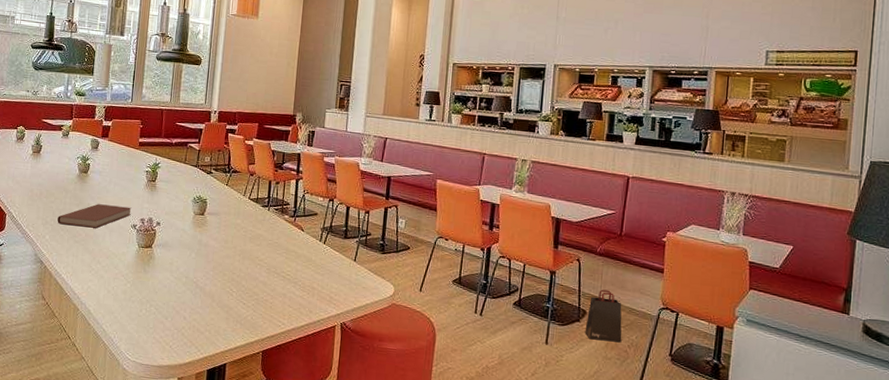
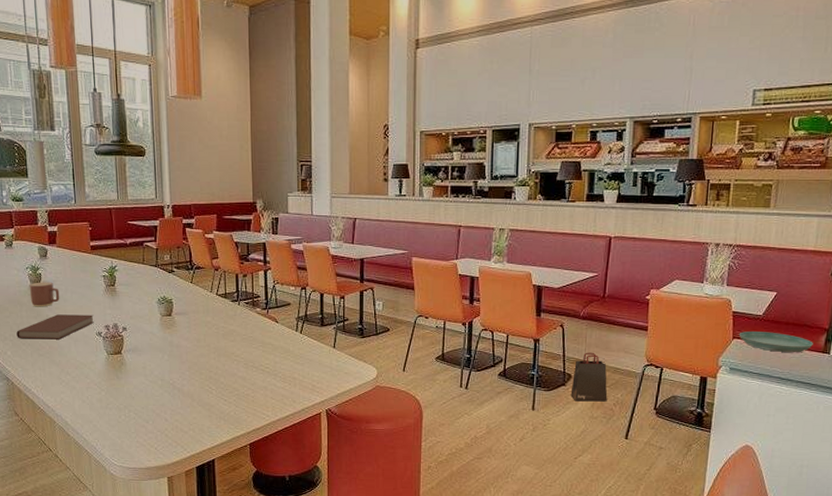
mug: none [76,171,104,196] -> present [29,282,60,307]
saucer: none [755,283,832,311] -> present [738,331,813,353]

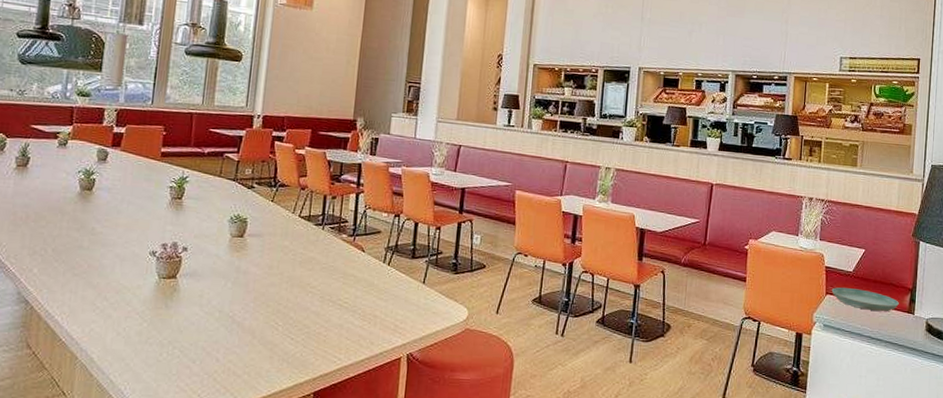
book: present [16,314,94,340] -> none [49,227,151,257]
mug: present [29,282,60,307] -> none [76,188,114,218]
shopping bag: present [570,352,608,402] -> none [669,301,706,356]

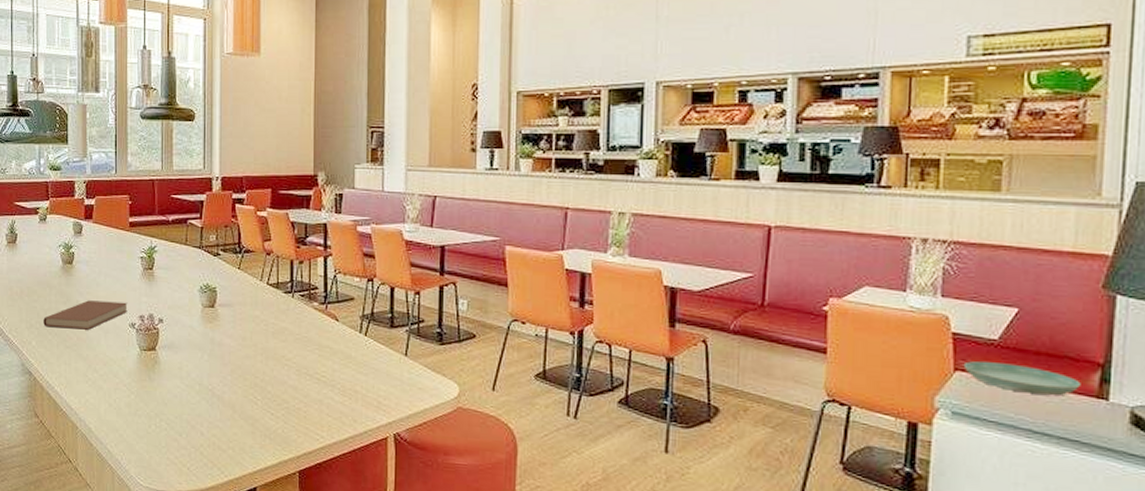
book: none [49,227,151,257] -> present [43,300,128,330]

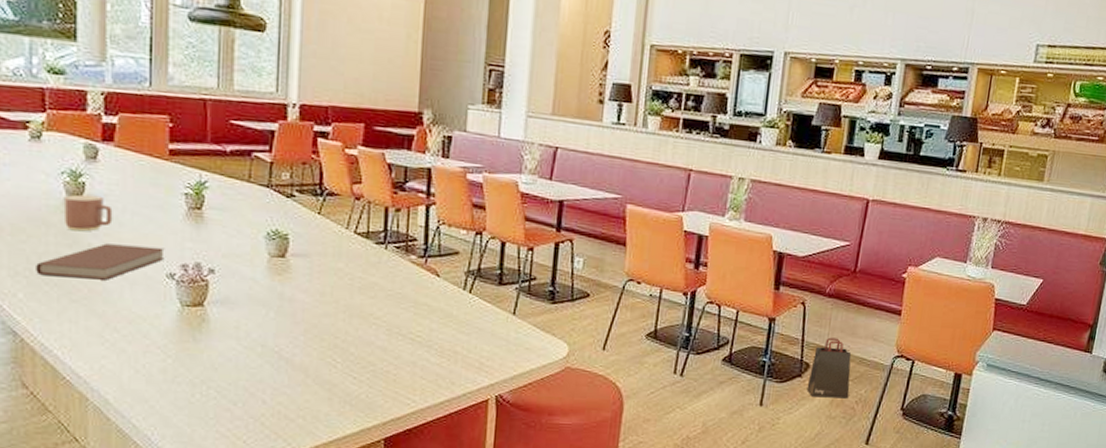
mug: none [60,262,92,291] -> present [63,194,113,232]
shopping bag: none [718,378,771,448] -> present [807,337,852,399]
saucer: present [963,361,1081,396] -> none [999,322,1076,351]

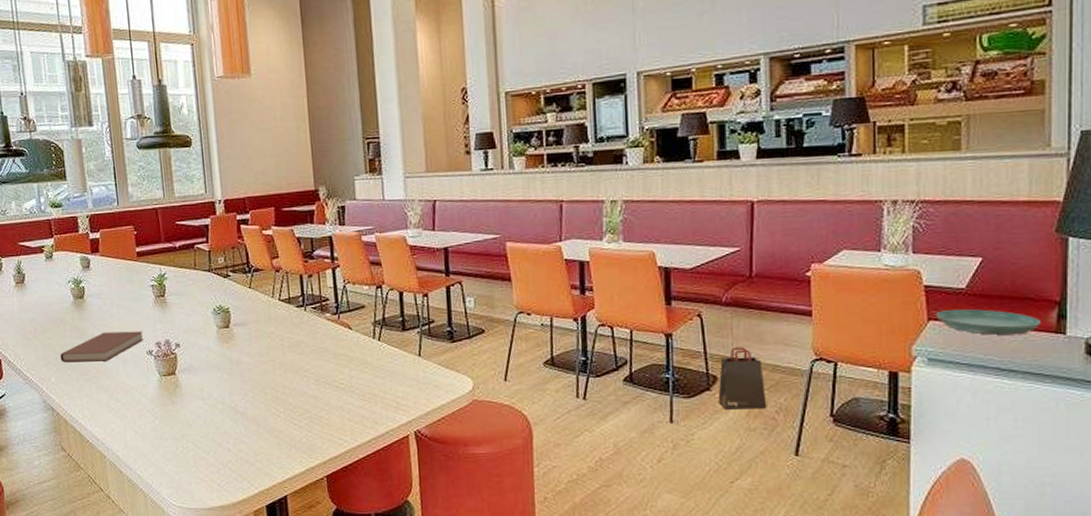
mug: present [63,194,113,232] -> none [72,296,106,326]
saucer: none [999,322,1076,351] -> present [935,309,1041,336]

